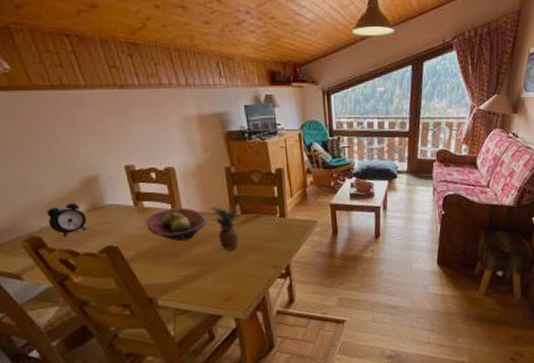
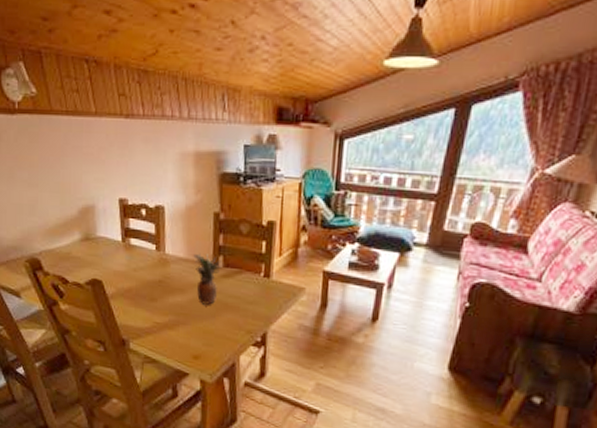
alarm clock: present [46,202,87,236] -> none [47,229,79,262]
fruit bowl: present [146,207,207,241] -> none [130,248,188,286]

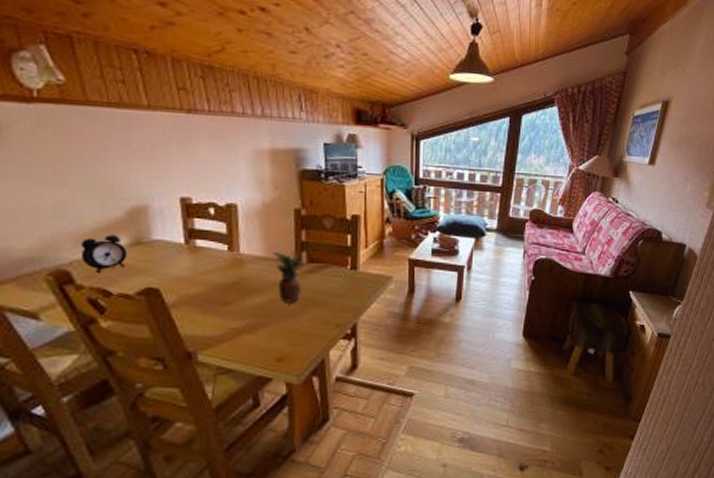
alarm clock: none [47,229,79,262] -> present [80,233,128,272]

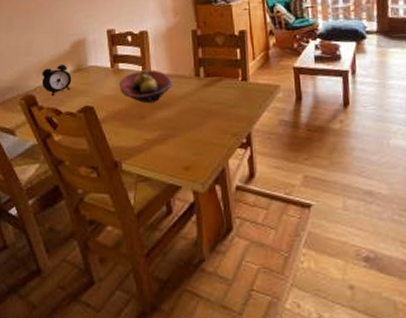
fruit bowl: none [197,248,267,287] -> present [120,69,173,103]
fruit: present [273,250,305,303] -> none [176,67,203,115]

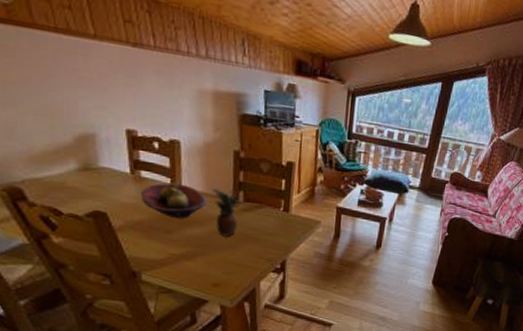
alarm clock: present [42,63,72,95] -> none [32,157,76,193]
fruit: none [176,67,203,115] -> present [212,188,242,237]

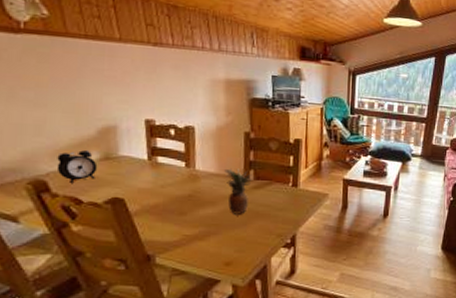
alarm clock: none [32,157,76,193] -> present [56,149,98,183]
fruit bowl: present [141,182,207,218] -> none [157,165,219,199]

